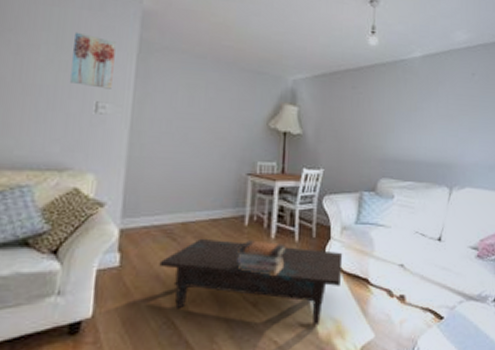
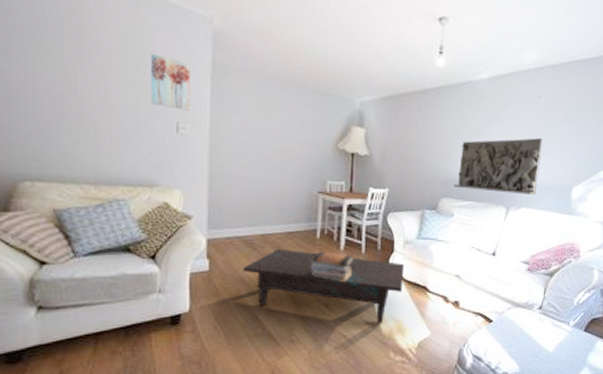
relief sculpture: none [392,115,480,173] -> present [453,138,542,195]

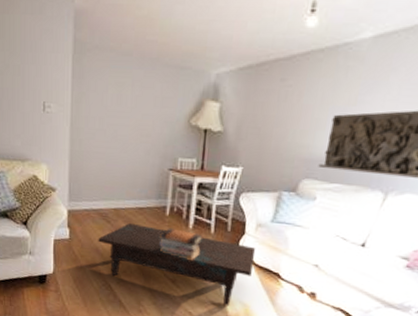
wall art: present [151,53,190,111] -> none [23,37,55,90]

